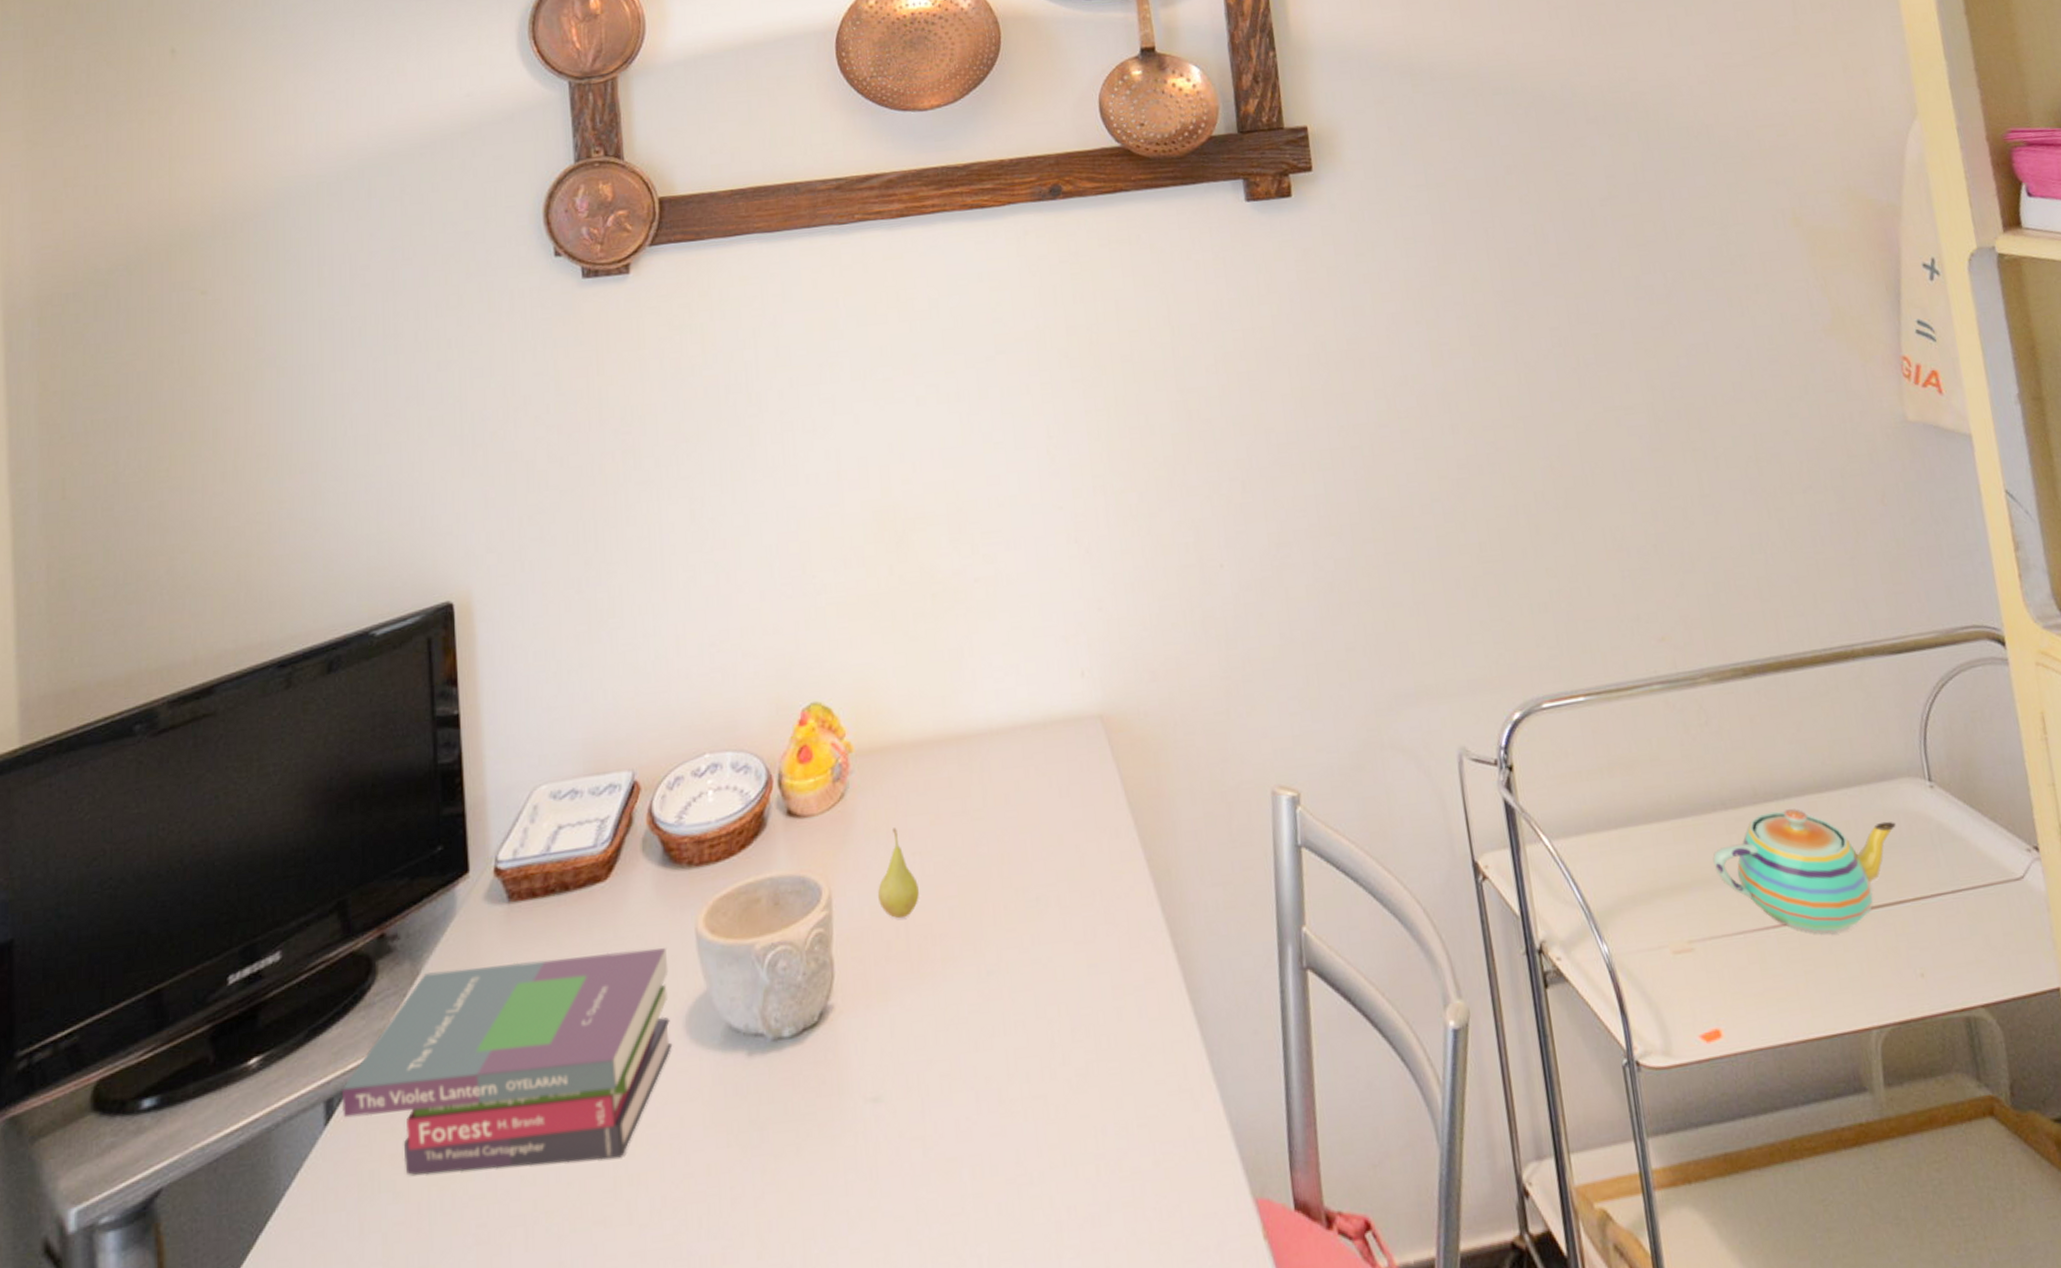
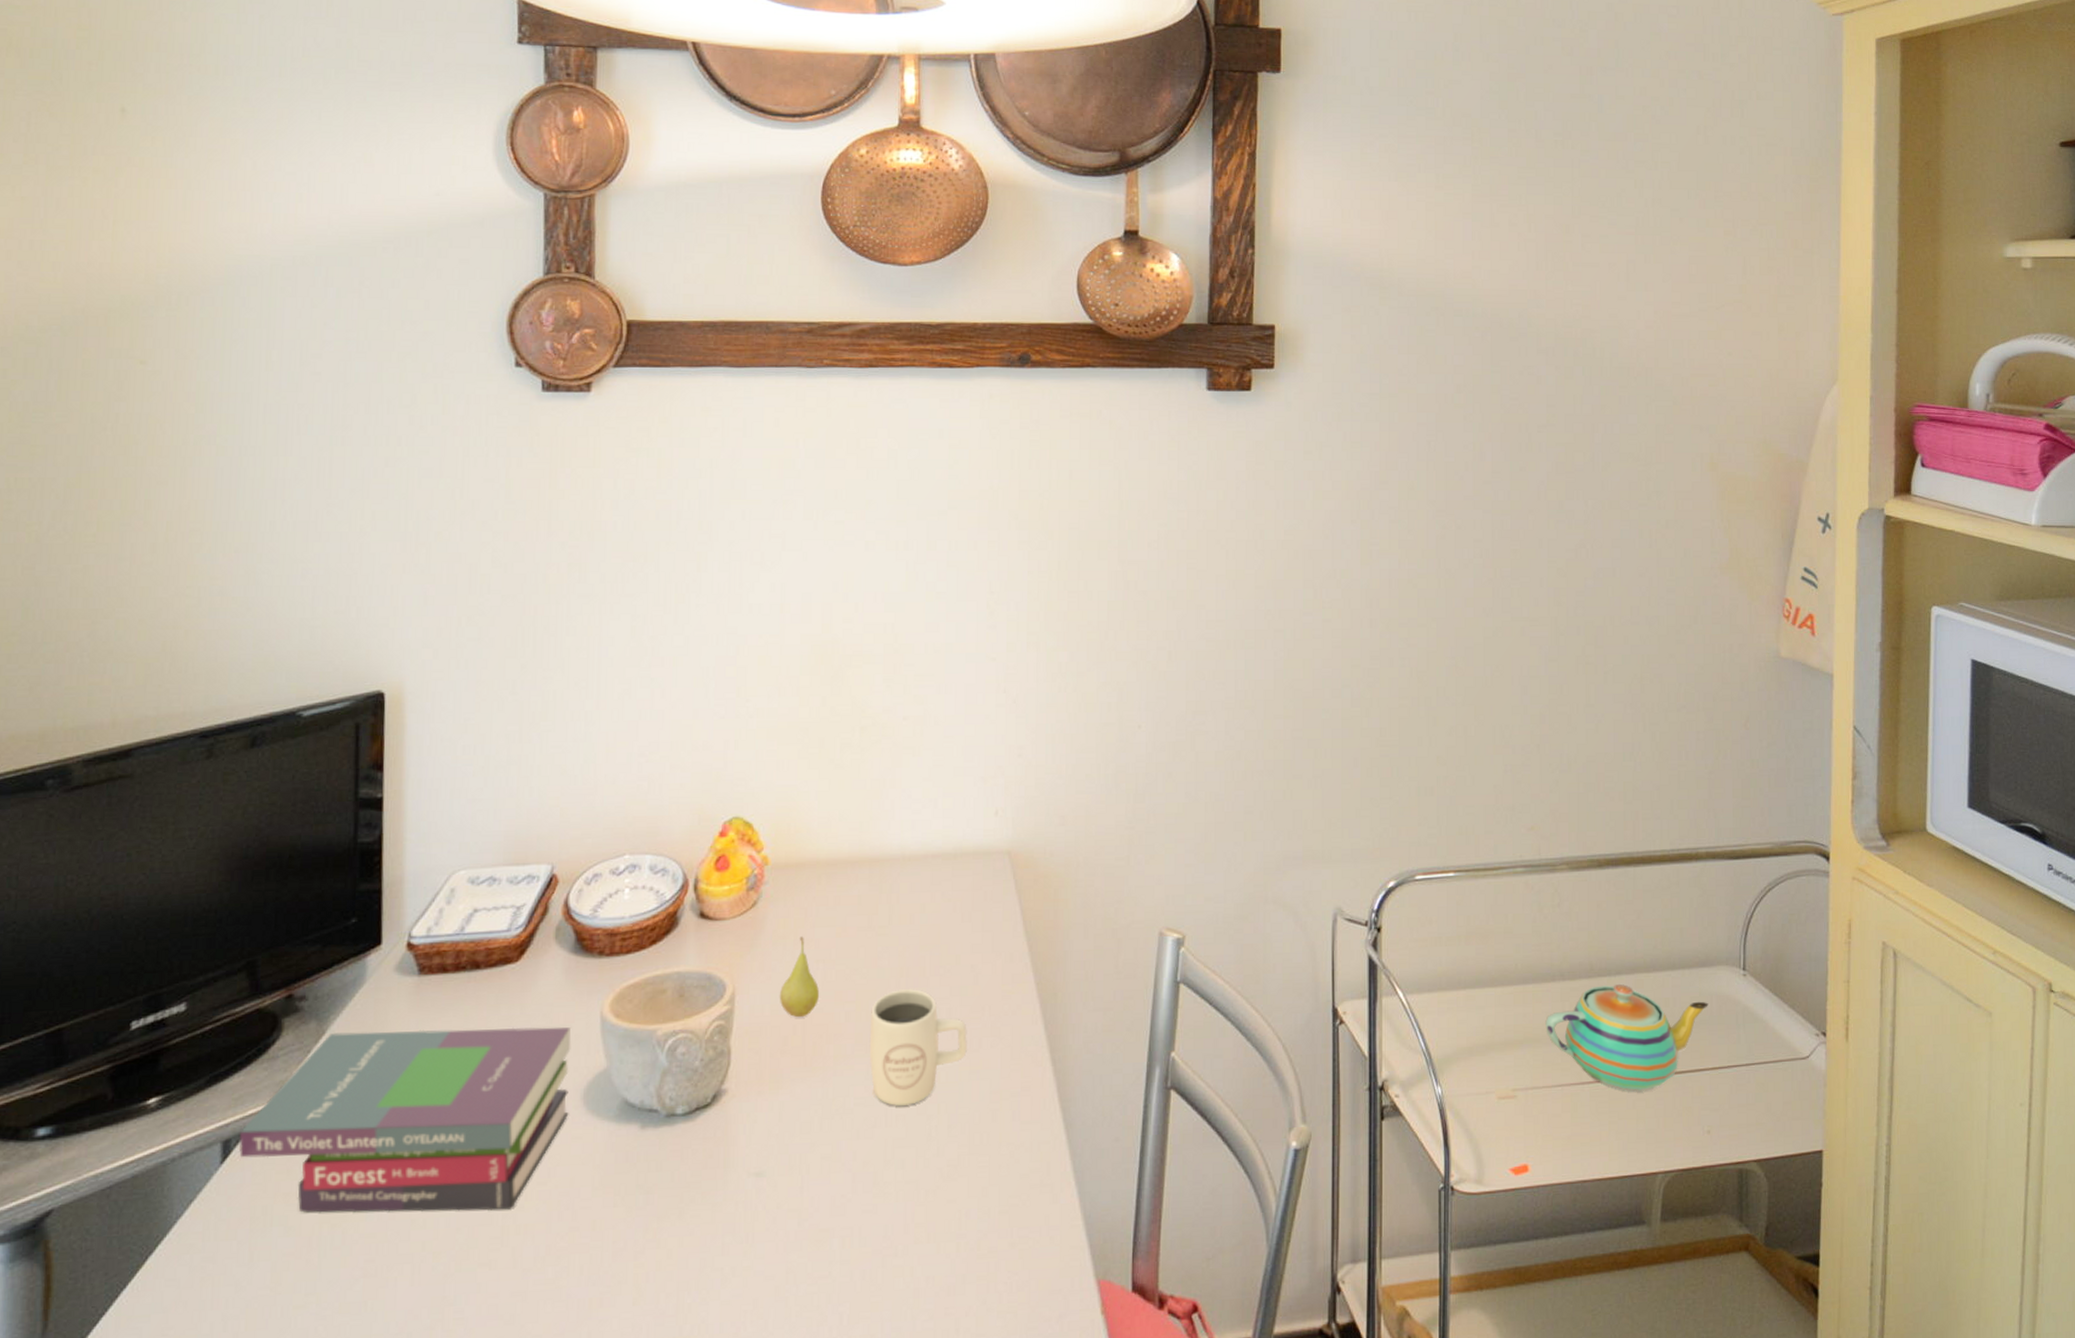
mug: none [975,876,1082,1011] -> present [869,988,967,1106]

